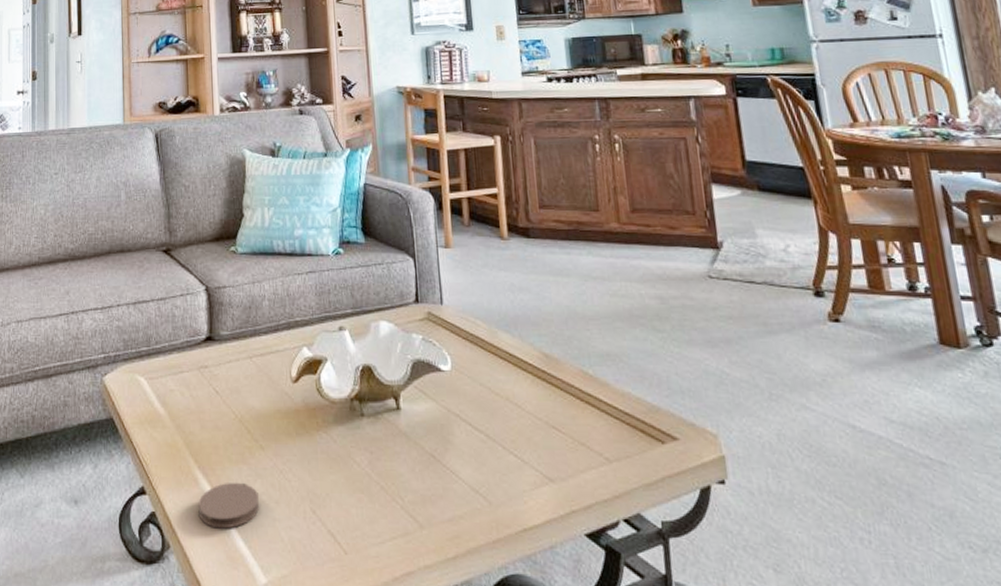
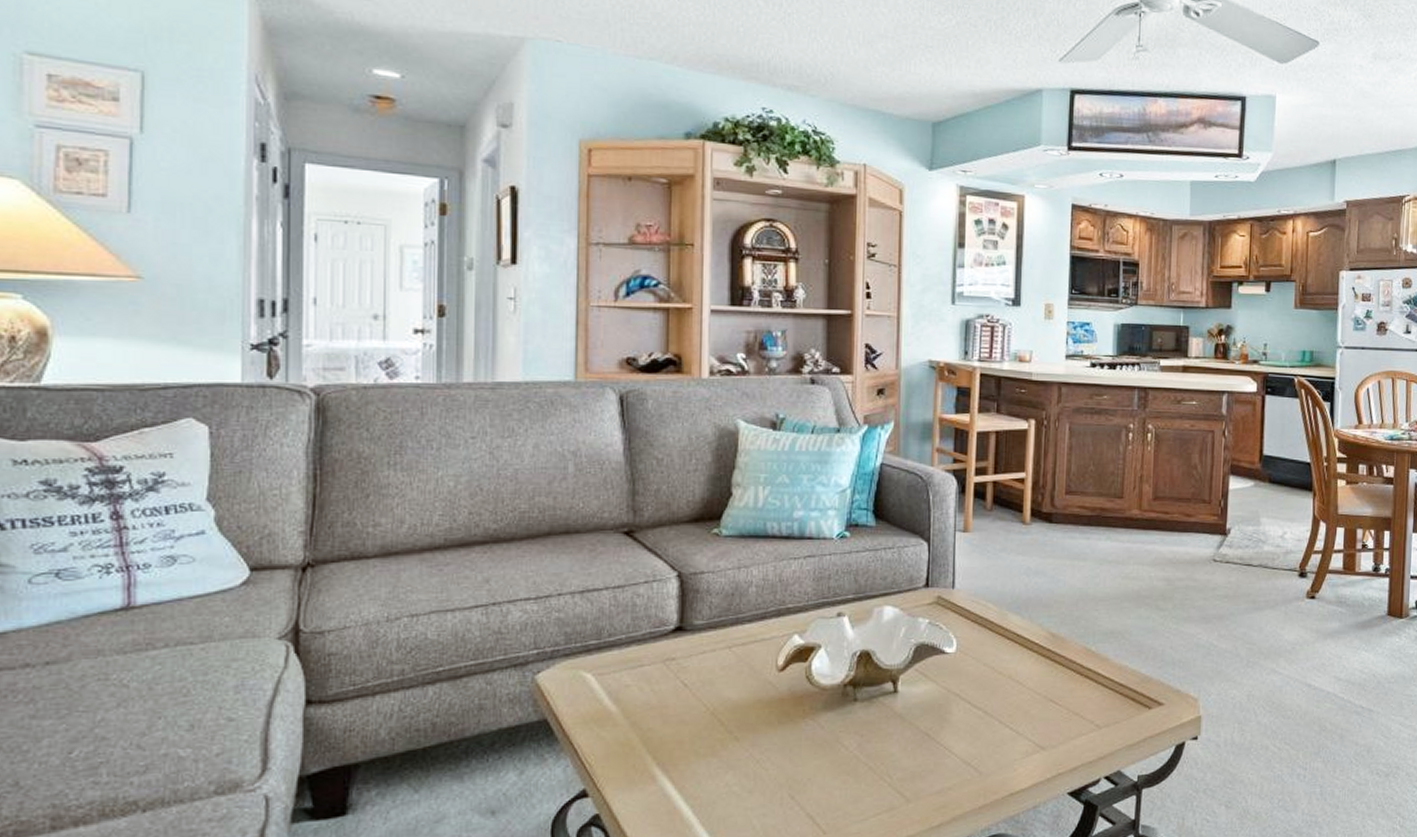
coaster: present [198,482,259,529] -> none [654,775,729,824]

